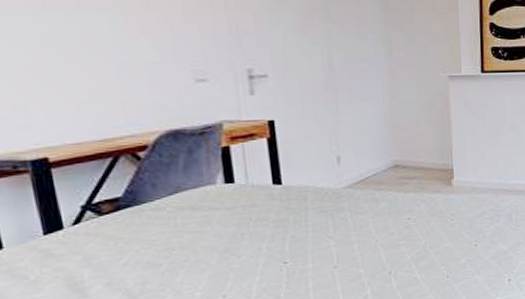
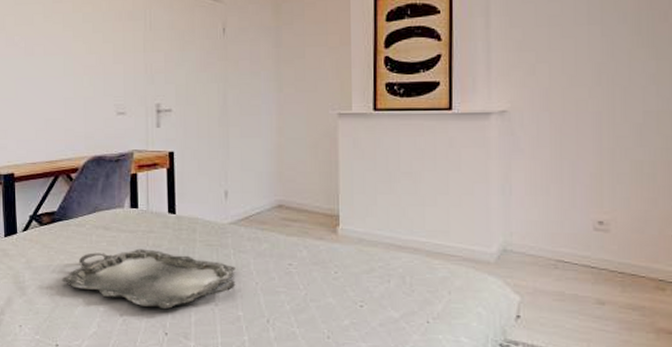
serving tray: none [138,224,355,283] -> present [61,248,236,310]

